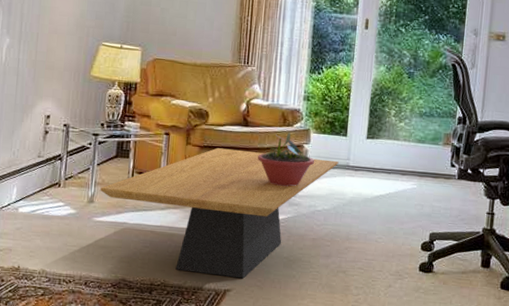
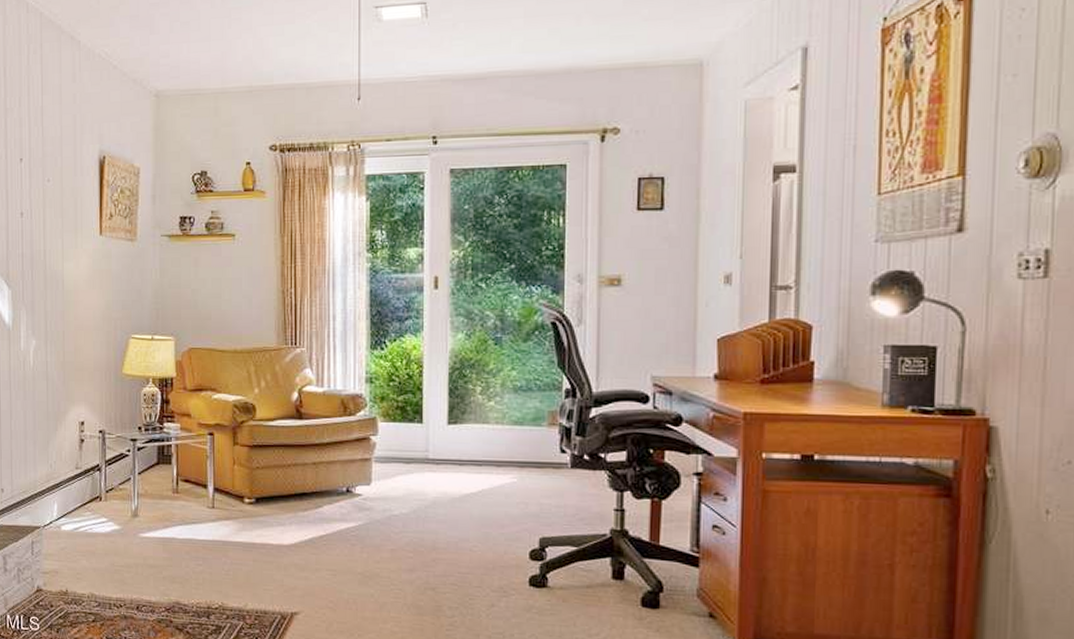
coffee table: present [100,147,339,279] -> none [144,446,415,600]
potted flower: present [258,131,315,187] -> none [317,422,386,488]

